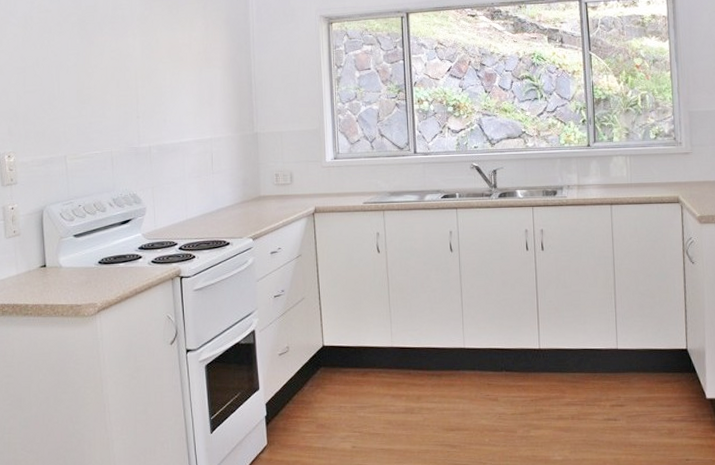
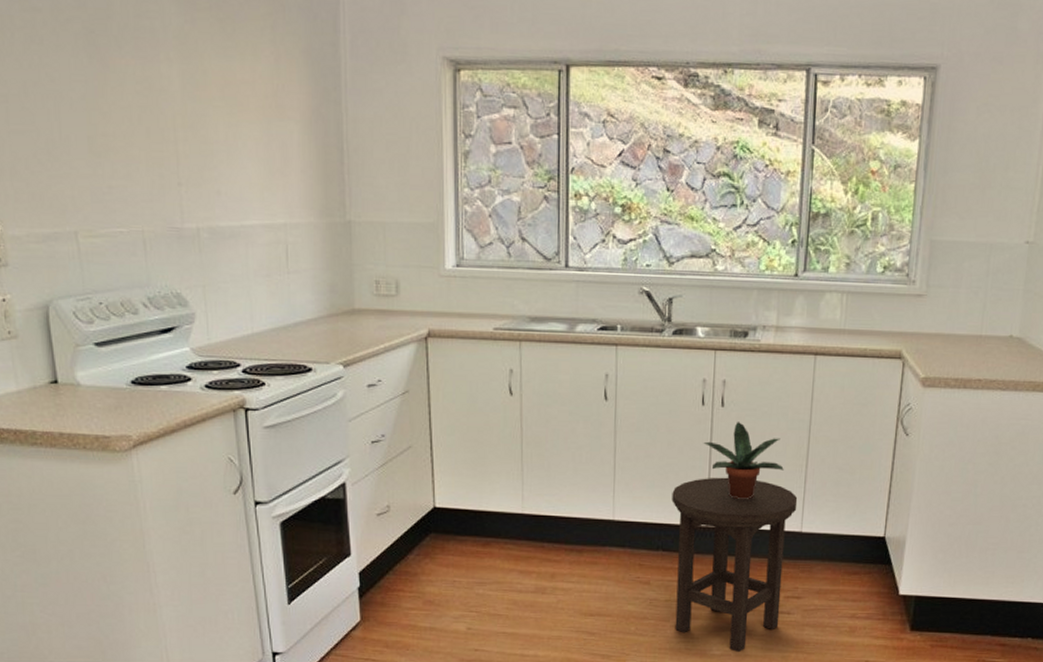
stool: none [509,307,612,456] -> present [672,477,798,652]
potted plant: none [530,261,597,324] -> present [703,422,784,499]

